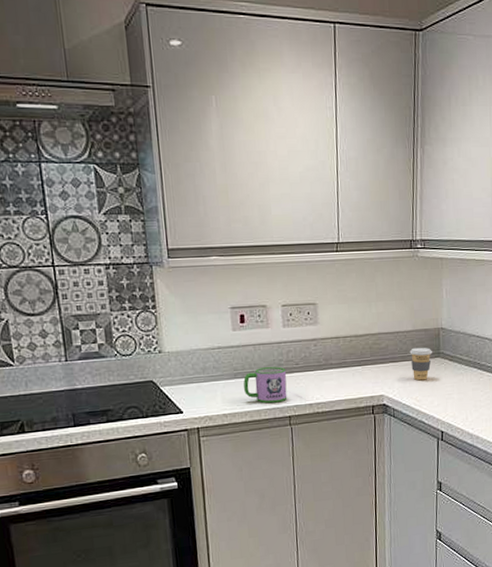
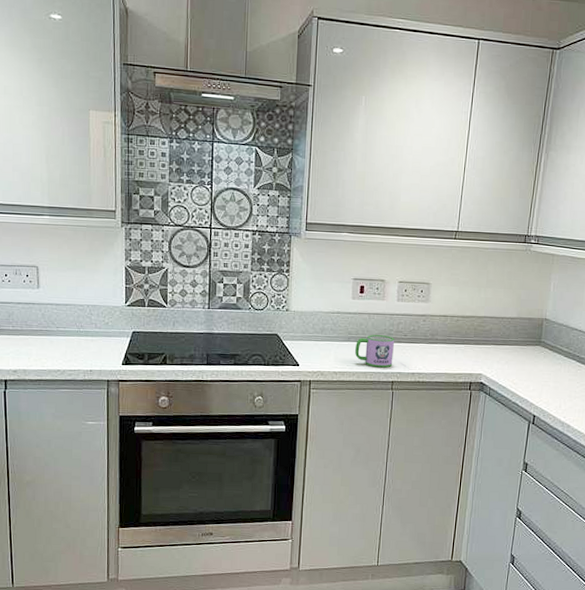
coffee cup: present [409,347,432,381] -> none [511,334,534,365]

